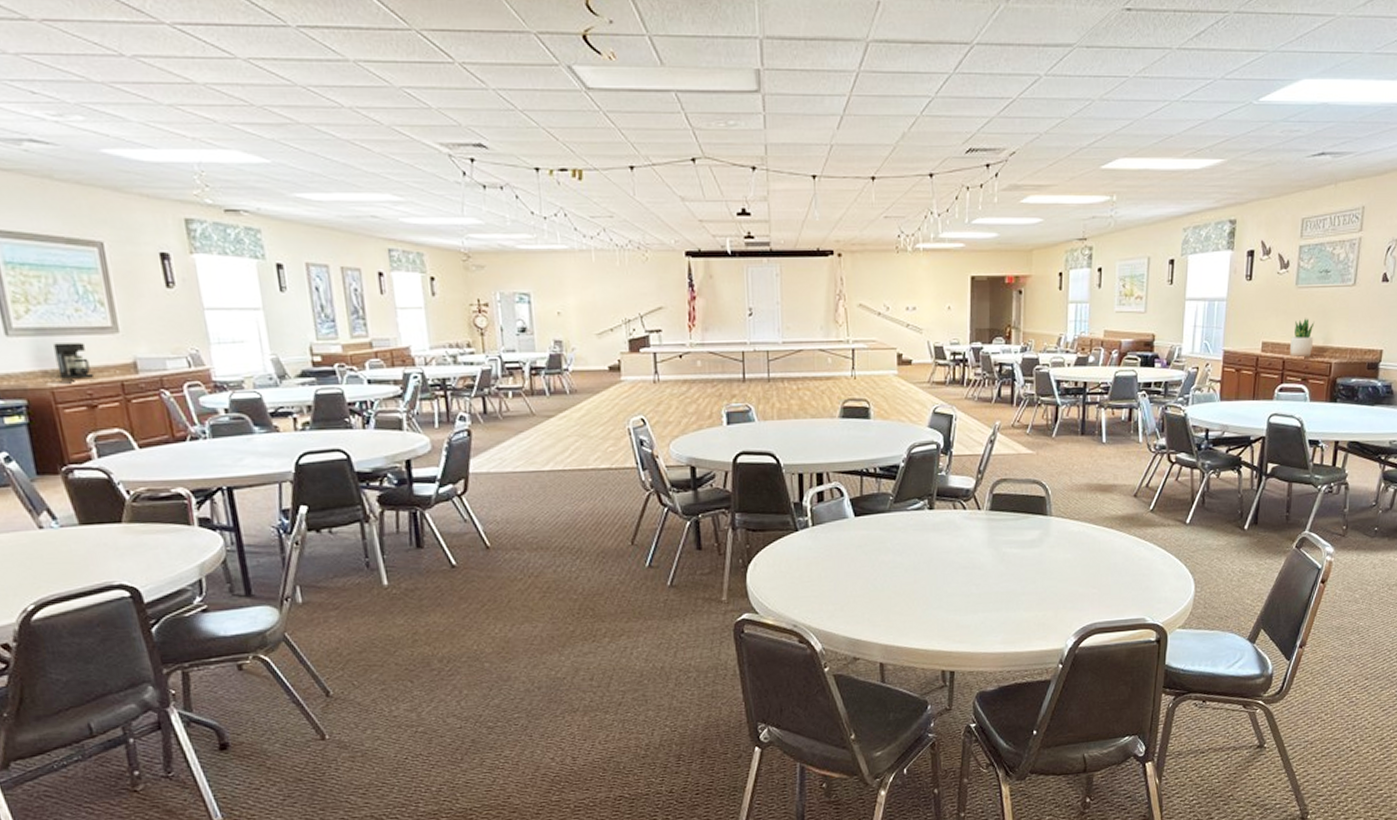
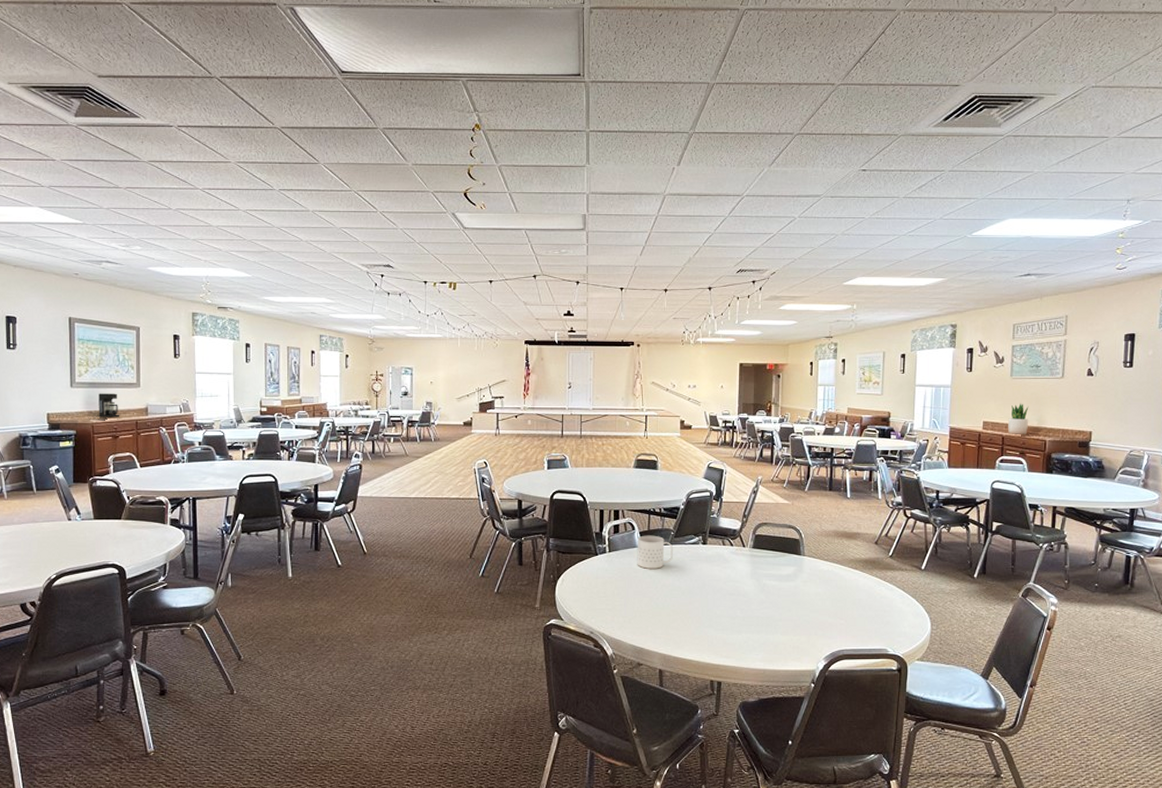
mug: none [847,501,893,544] -> present [637,535,673,569]

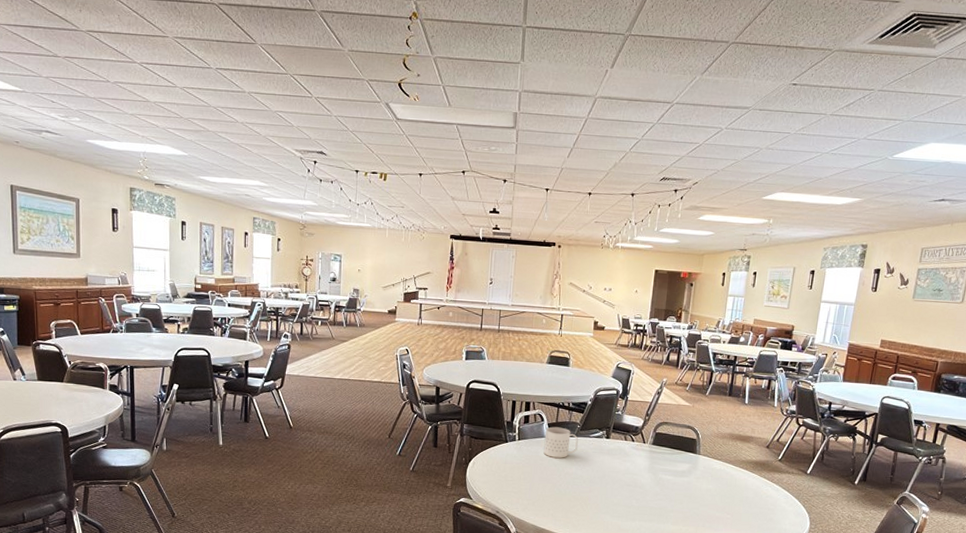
coffee maker: present [98,393,120,417] -> none [40,261,61,286]
planter: present [1008,403,1029,434] -> none [903,324,926,355]

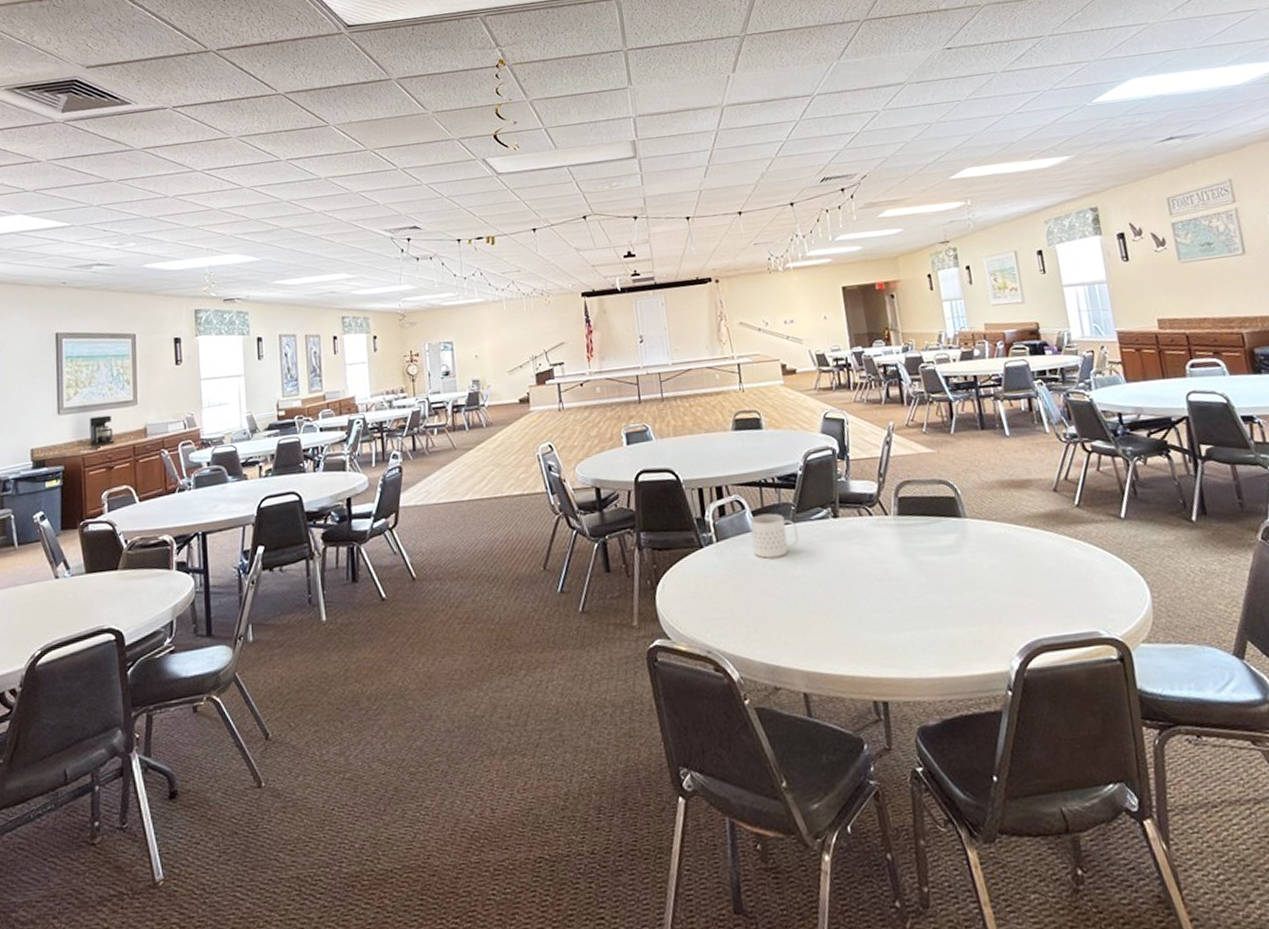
coffee maker: none [40,261,61,286] -> present [90,415,115,447]

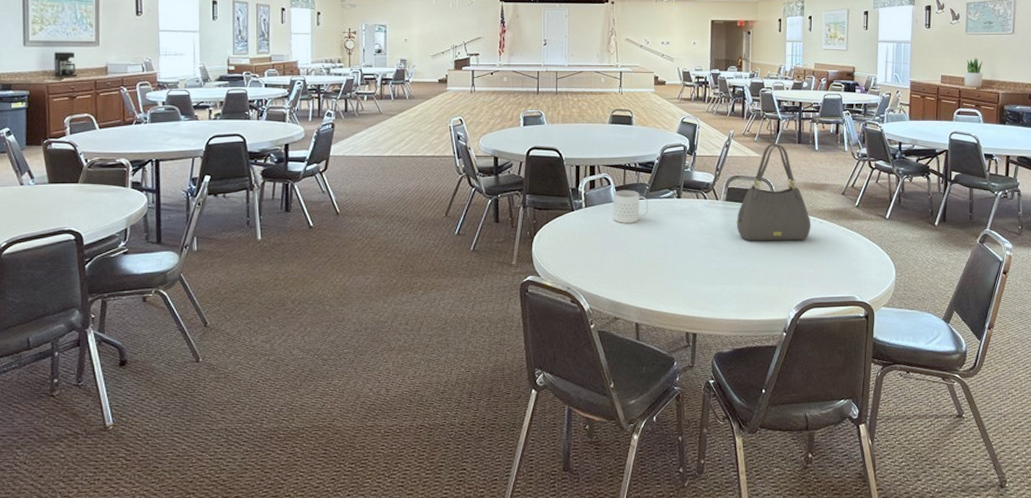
handbag: none [916,433,1020,566] -> present [736,144,811,241]
planter: none [1188,291,1217,331] -> present [964,58,983,87]

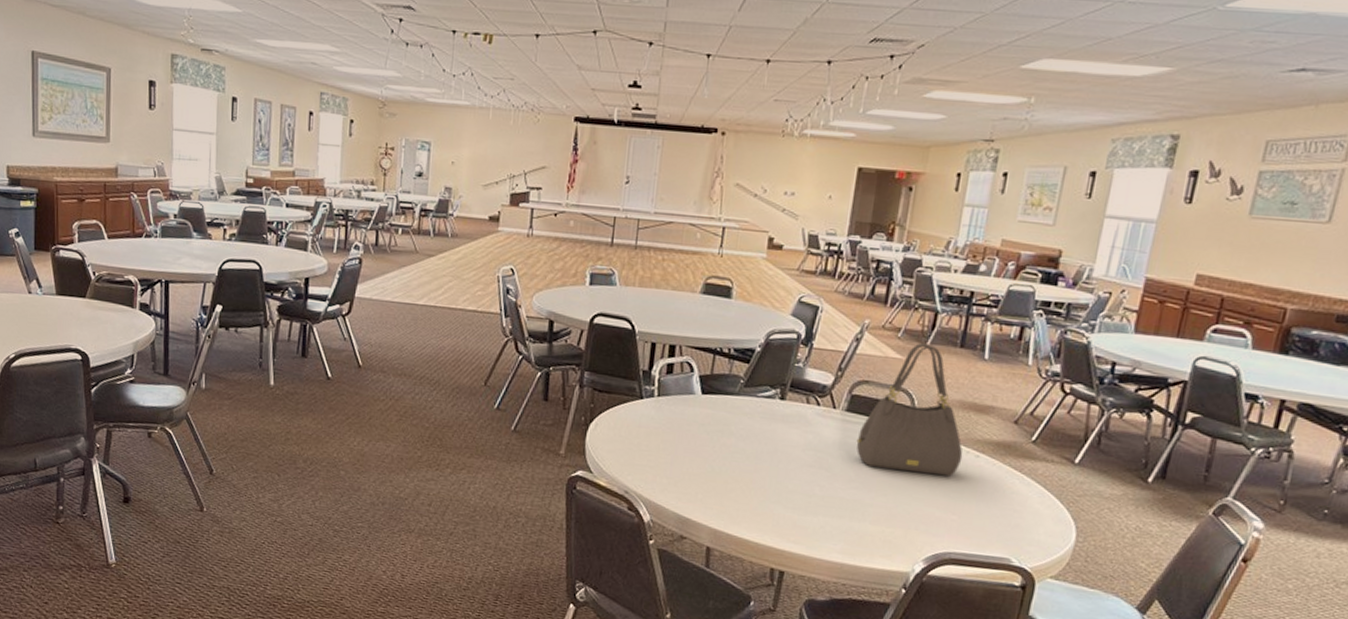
coffee maker: present [54,52,78,77] -> none [63,146,87,177]
mug: present [613,190,648,223] -> none [692,380,741,424]
planter: present [964,58,983,87] -> none [1231,253,1269,297]

